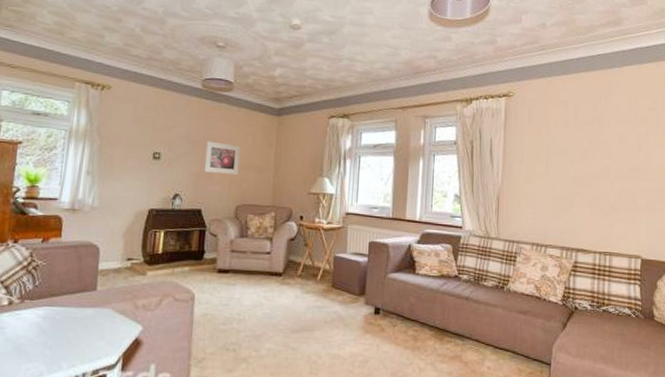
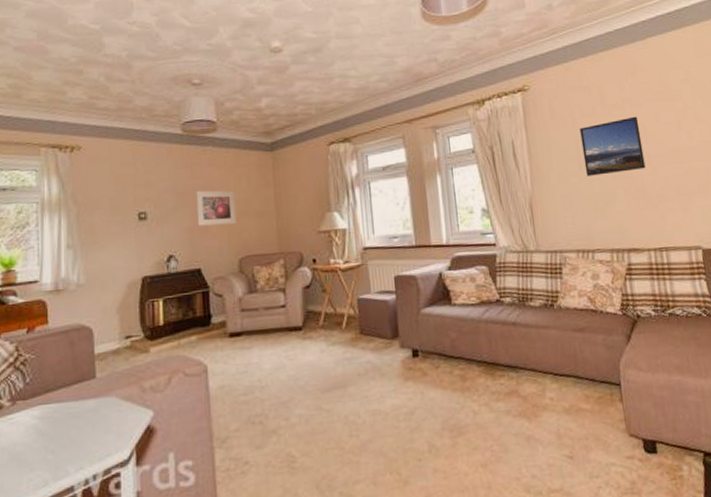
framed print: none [551,133,605,181] -> present [579,116,646,176]

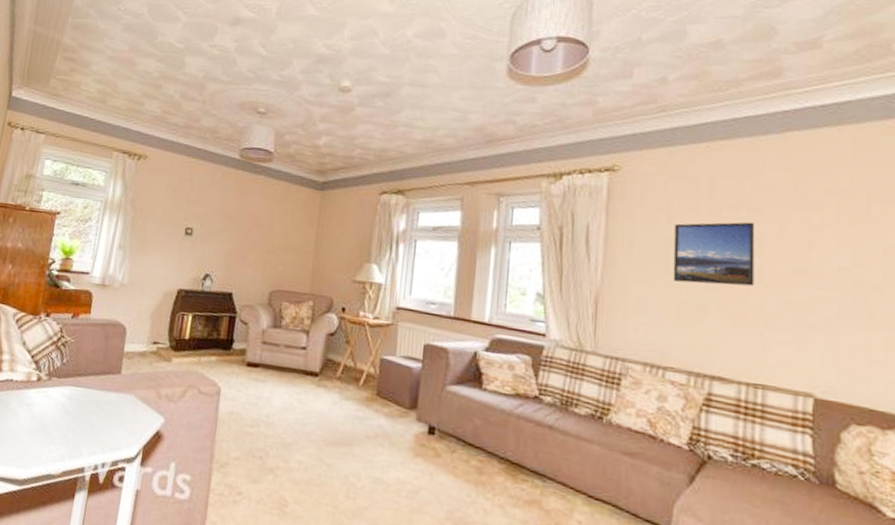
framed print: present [196,190,237,226] -> none [237,216,278,257]

